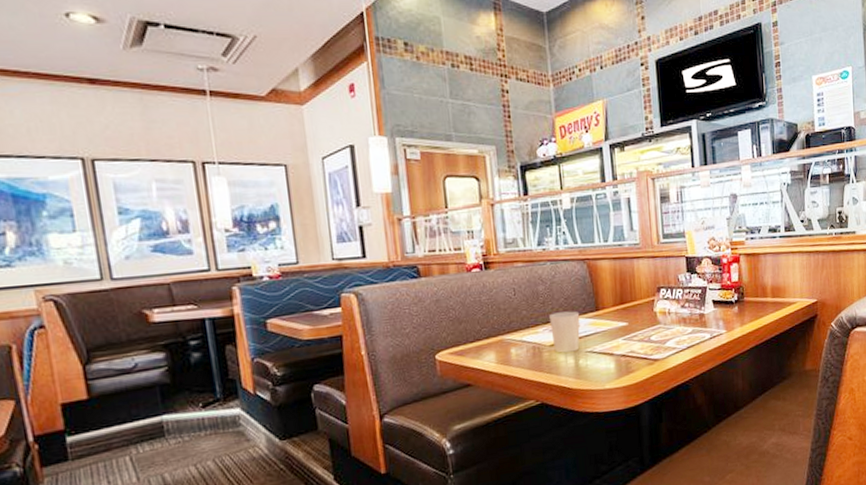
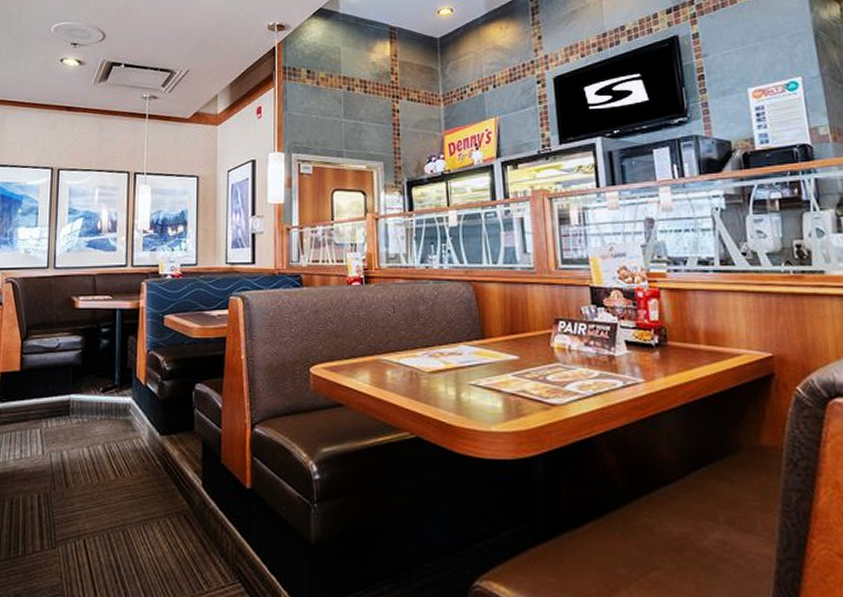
cup: present [548,311,580,353] -> none [429,336,464,382]

